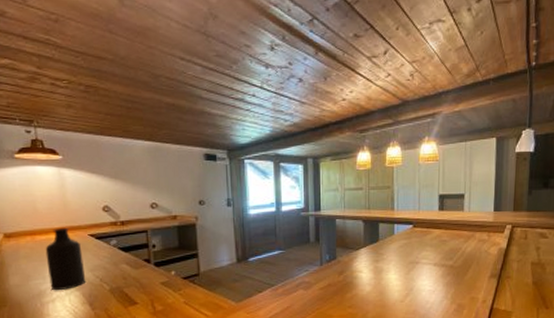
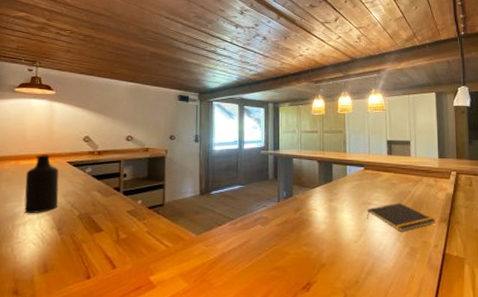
notepad: none [414,260,485,289] -> present [367,203,435,232]

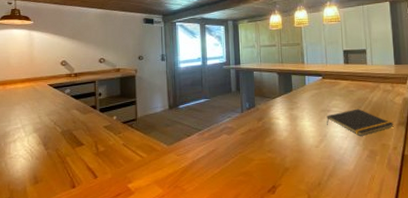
bottle: present [24,155,59,214] -> none [13,79,43,133]

